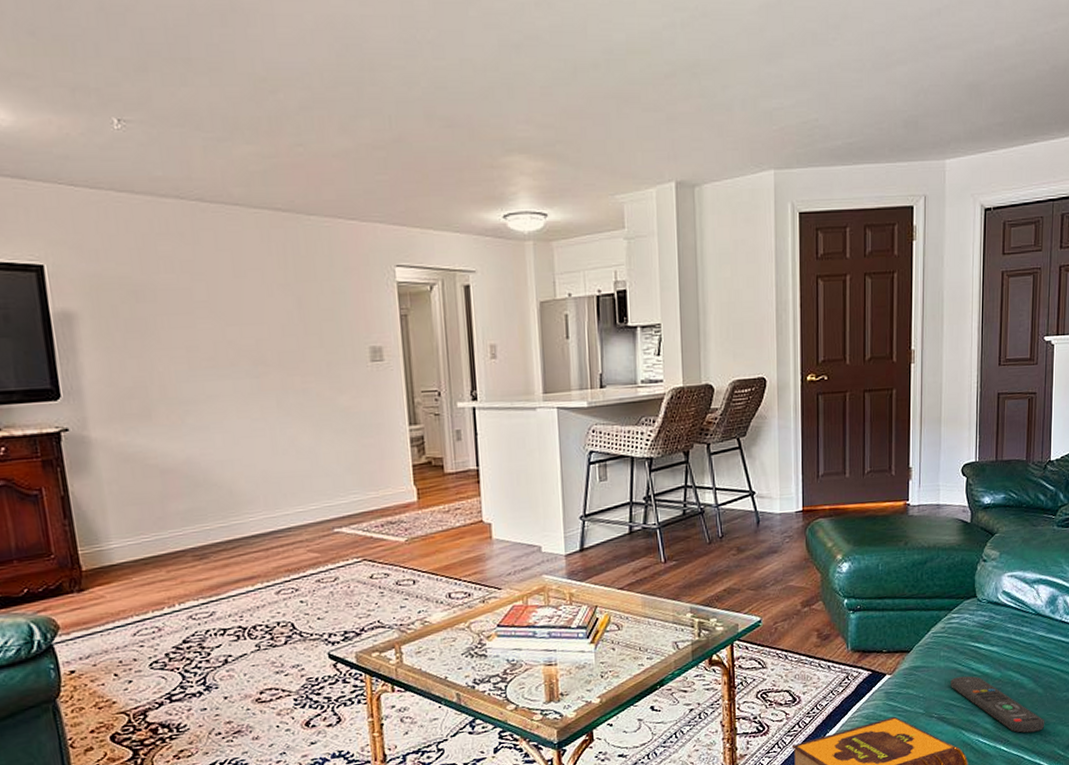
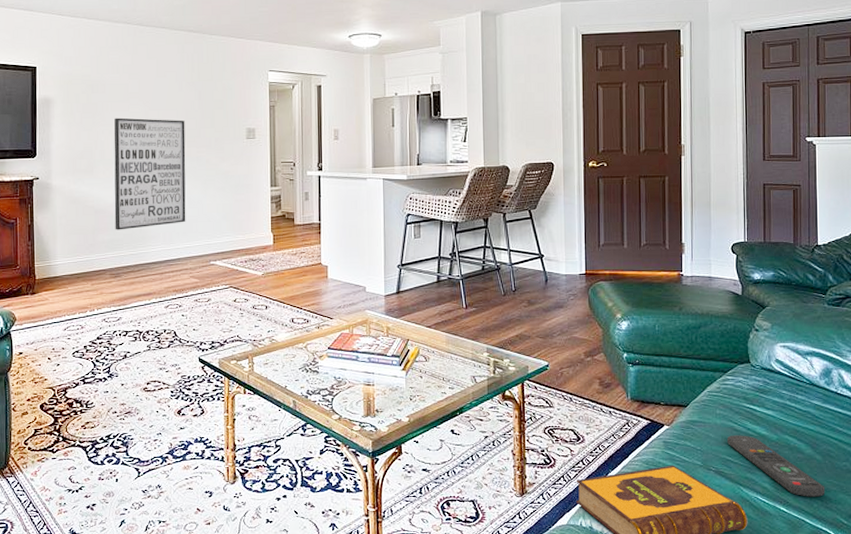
wall art: none [175,337,295,496] -> present [114,117,186,230]

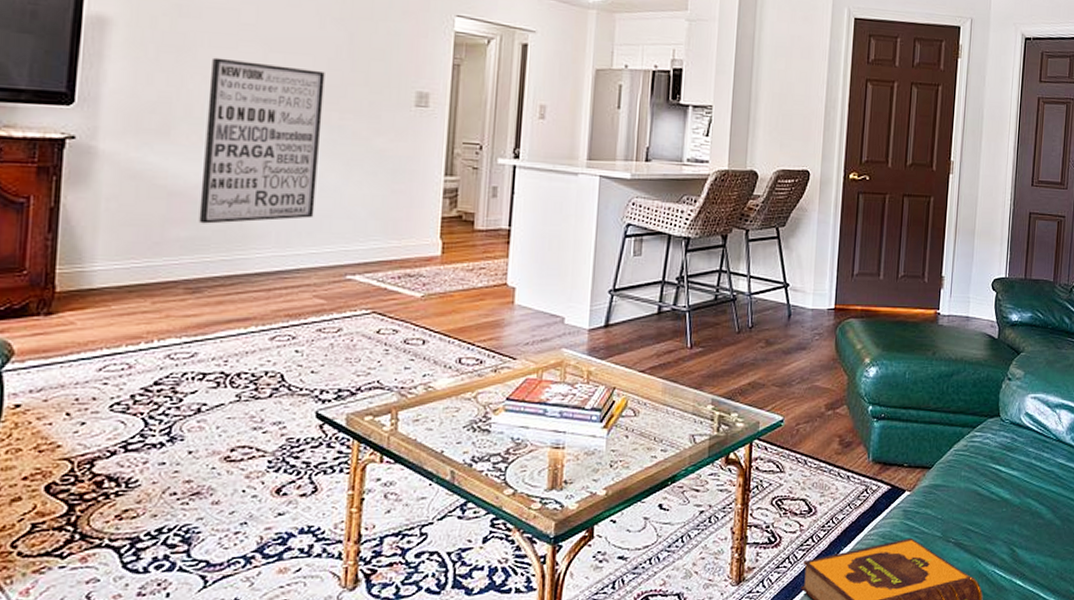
remote control: present [727,435,825,497] -> none [970,500,1062,568]

